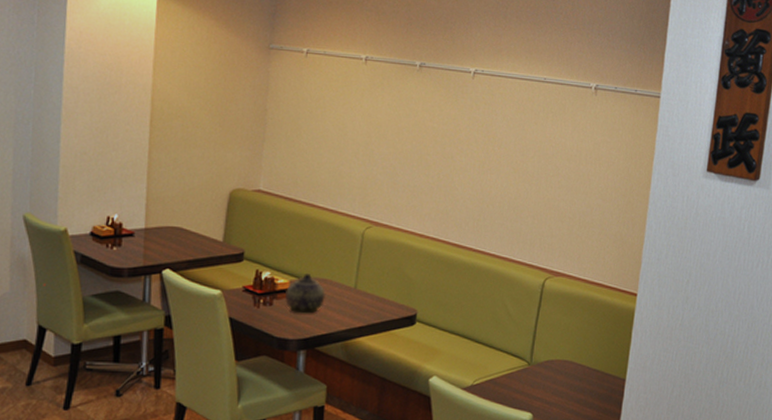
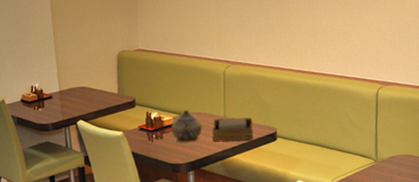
napkin holder: none [336,289,390,322] -> present [212,117,254,143]

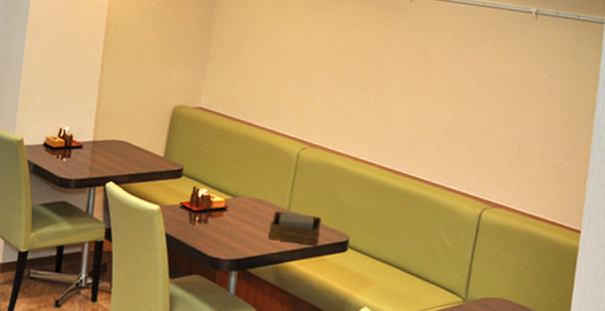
teapot: present [171,109,203,143] -> none [220,192,260,234]

